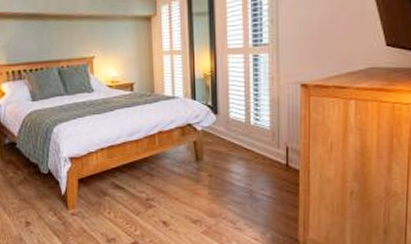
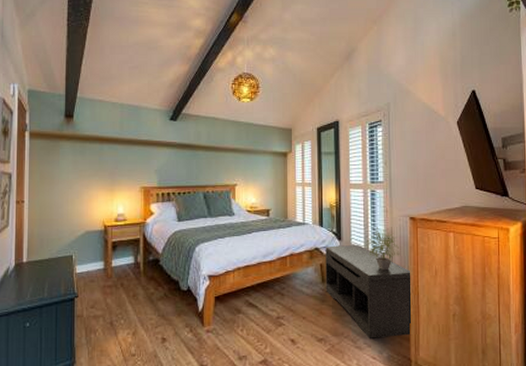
bench: none [199,119,303,219] -> present [325,245,412,338]
potted plant: none [246,97,288,145] -> present [365,227,400,270]

